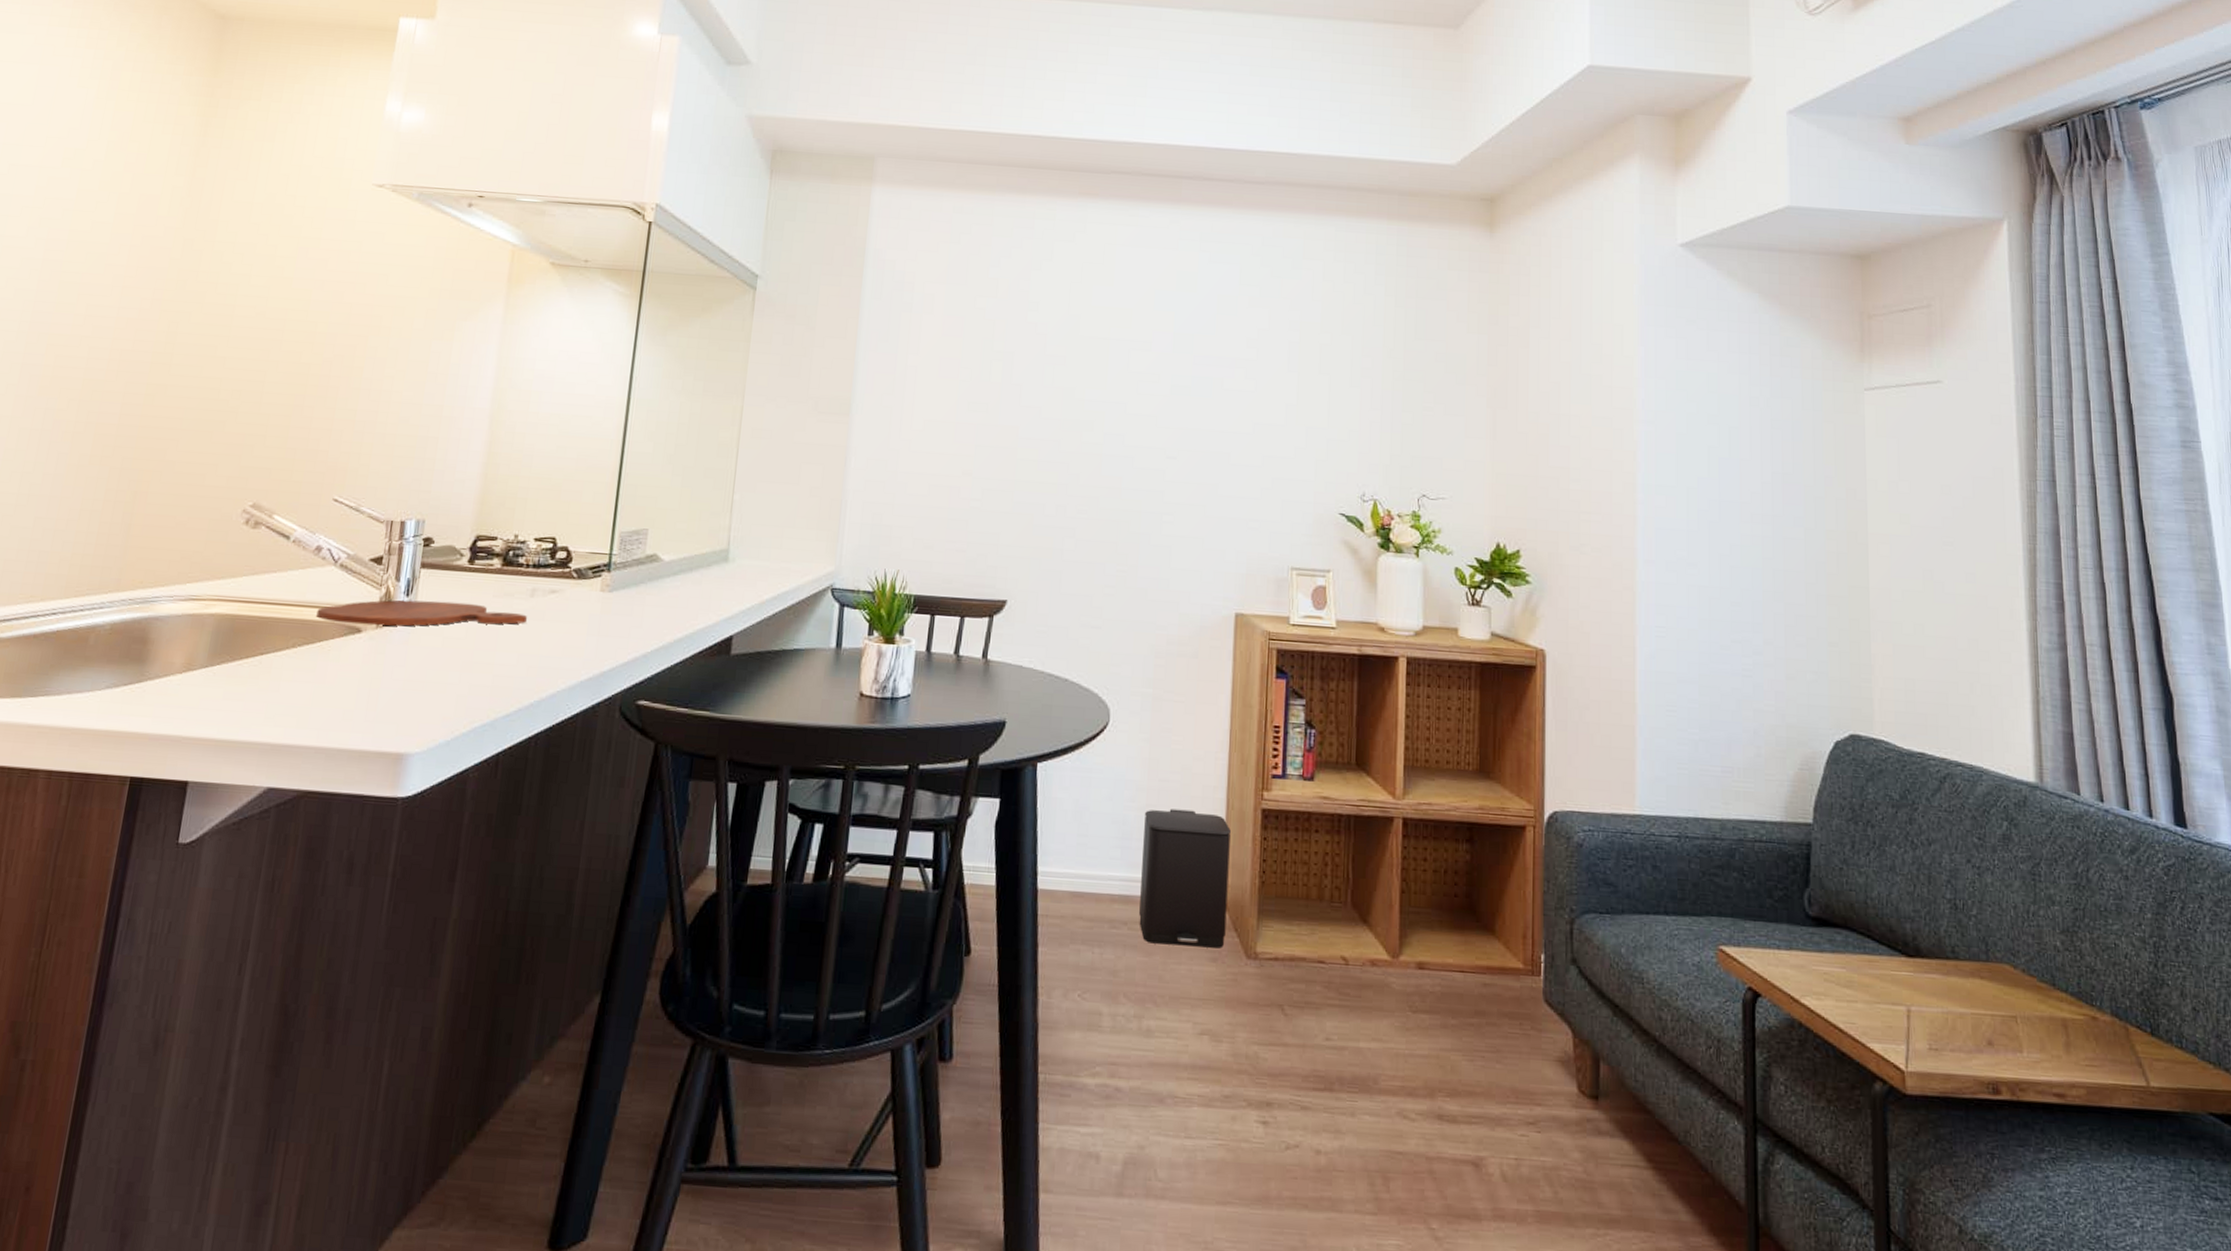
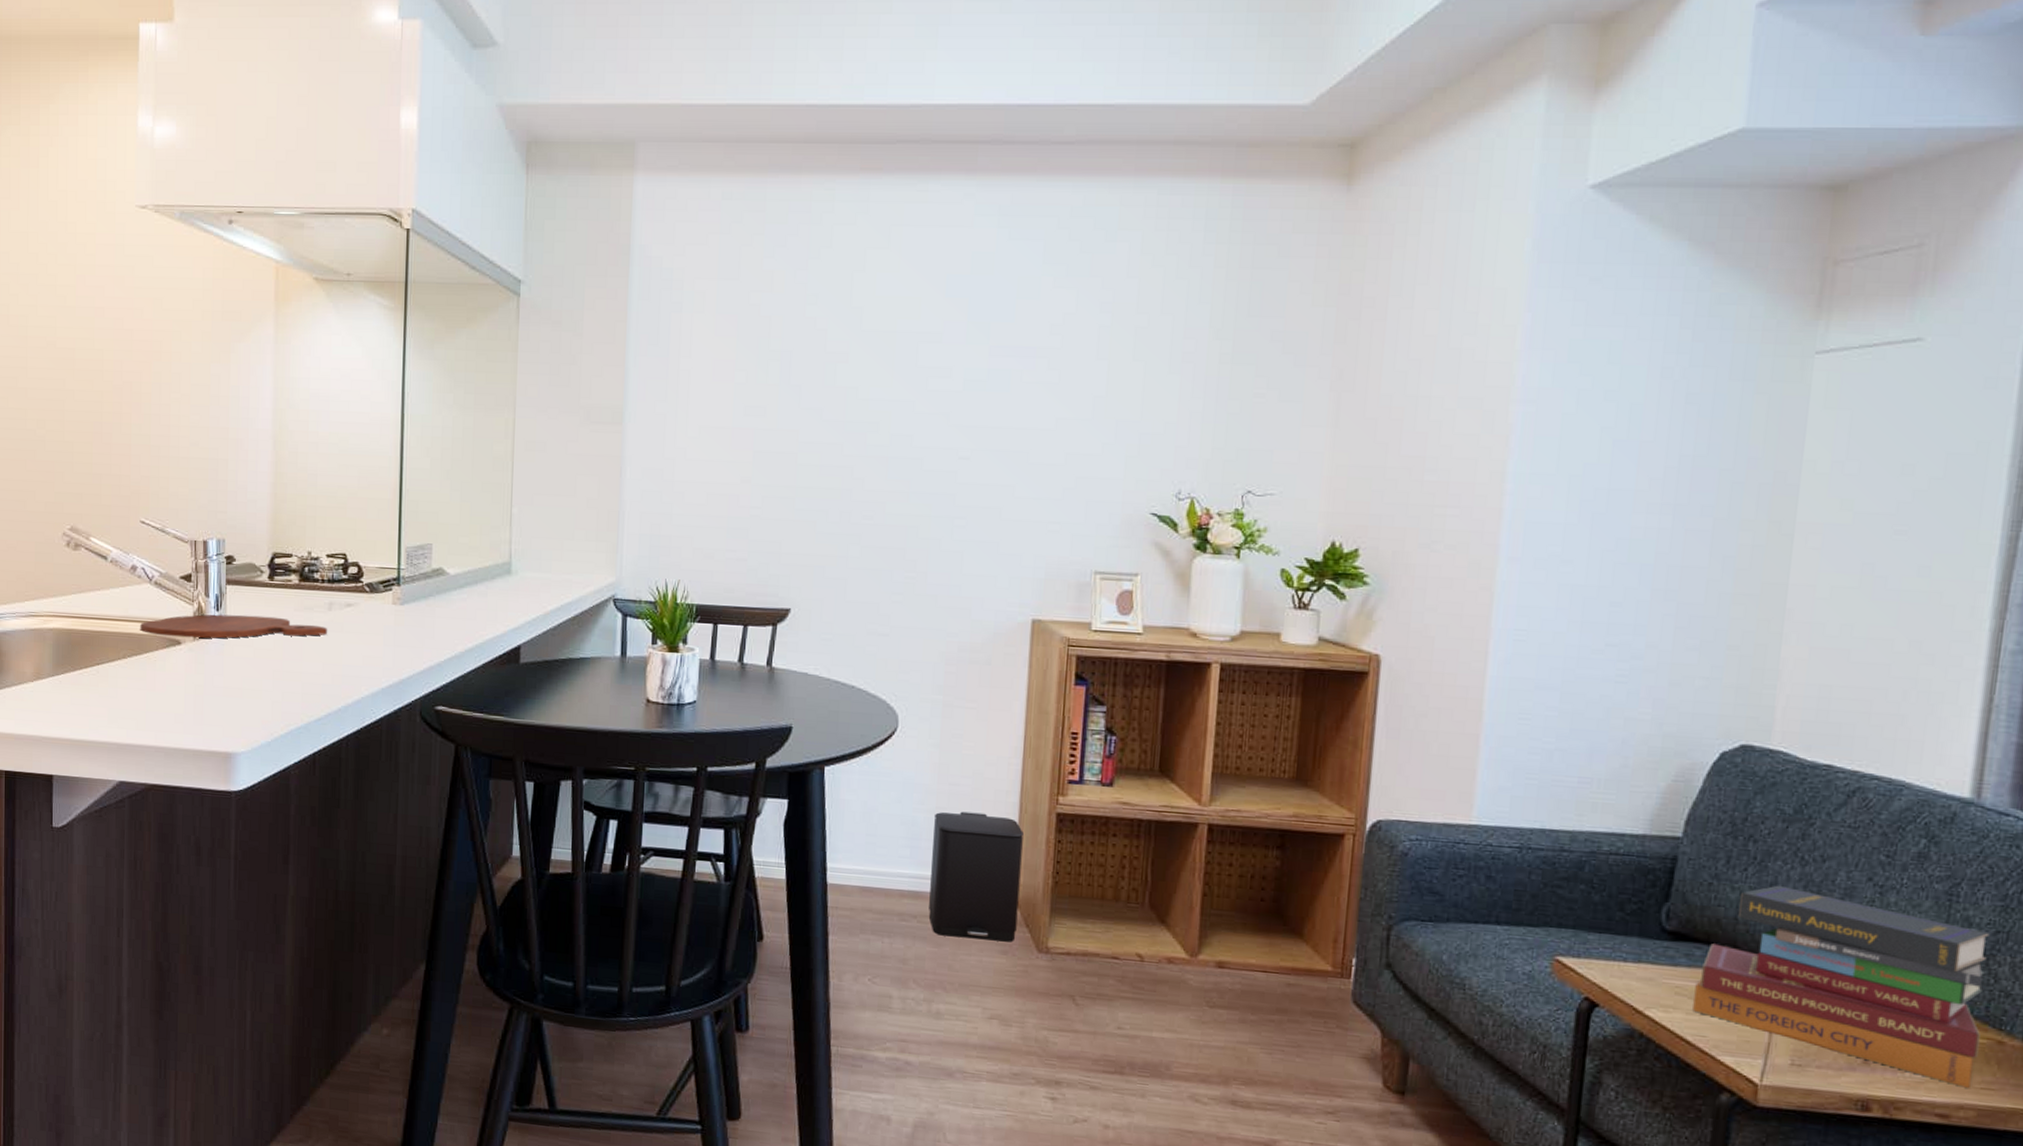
books: none [1840,868,2078,1065] -> present [1693,885,1990,1088]

